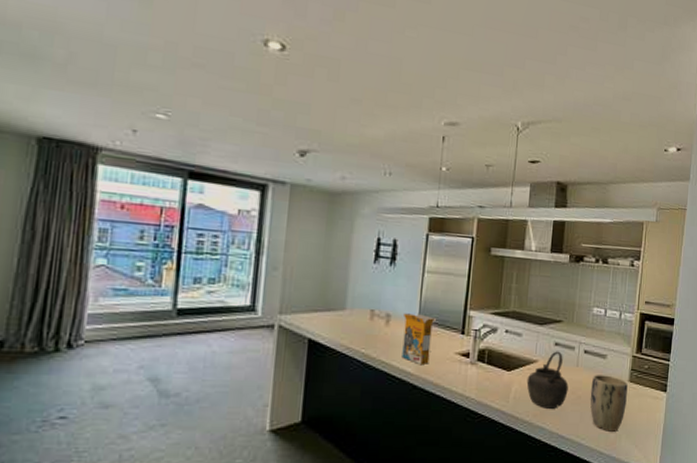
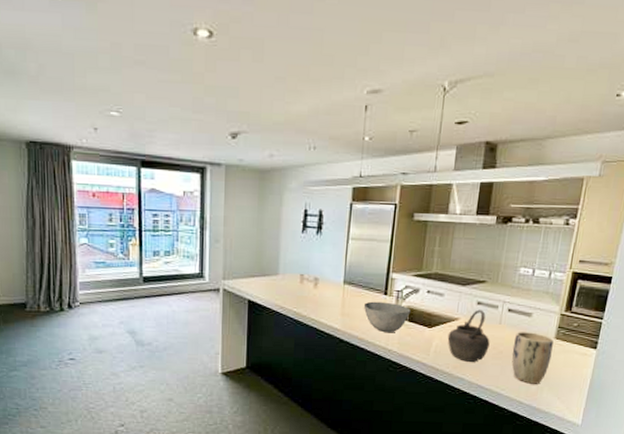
cereal box: present [402,313,437,366] -> none [329,277,361,322]
bowl: none [439,341,489,378] -> present [363,301,411,333]

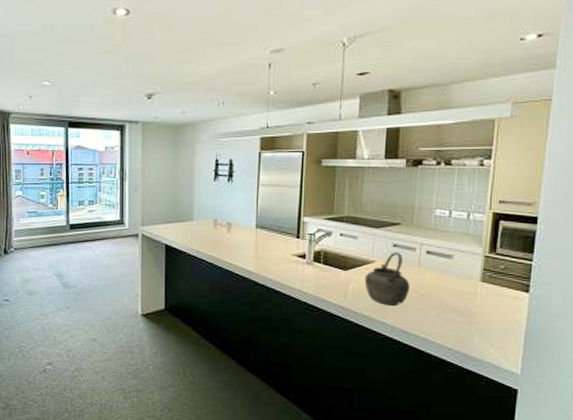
bowl: present [363,301,411,333] -> none [276,244,325,276]
plant pot: present [511,332,554,384] -> none [435,274,480,330]

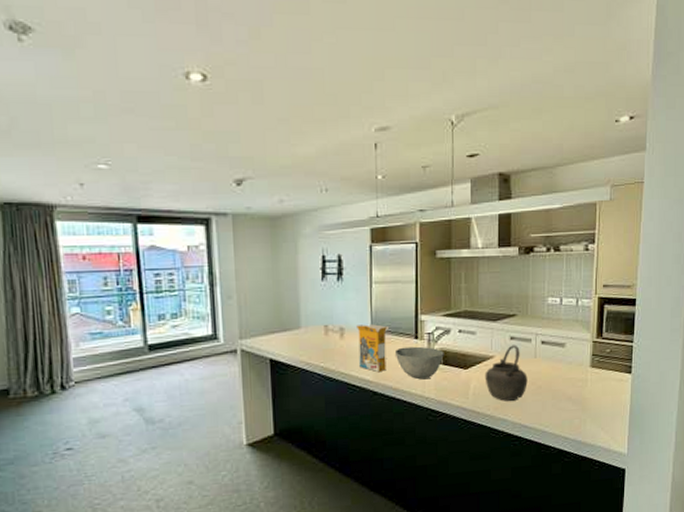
cereal box: none [243,222,273,265] -> present [357,324,390,373]
bowl: none [276,244,325,276] -> present [394,346,444,380]

